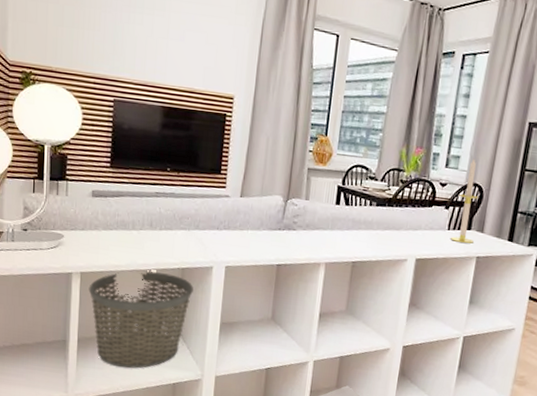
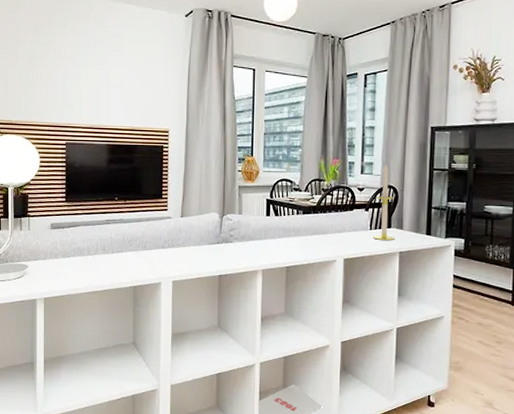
basket: present [88,271,193,368] -> none [52,292,145,384]

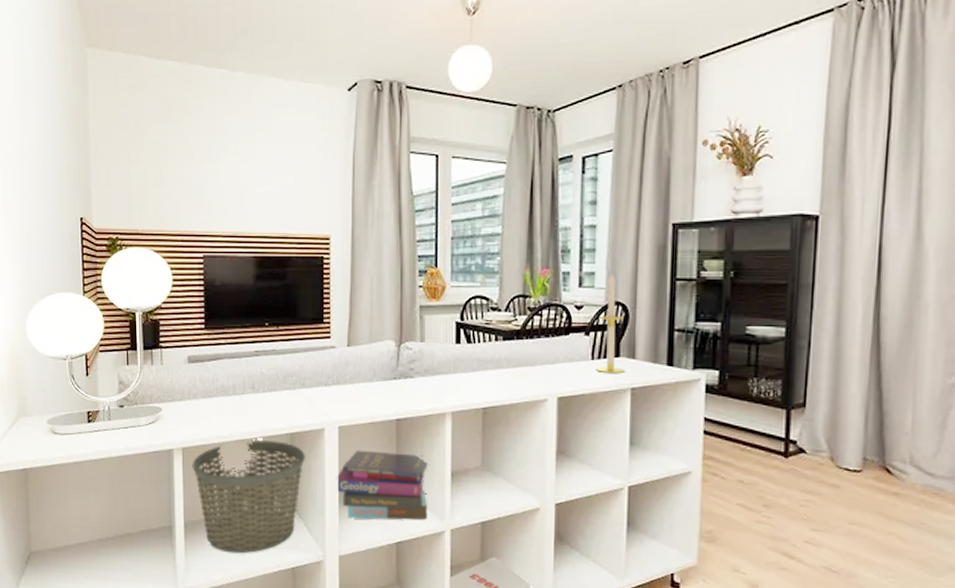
basket: none [52,292,145,384] -> present [192,440,305,553]
books: none [169,300,245,355] -> present [335,450,430,520]

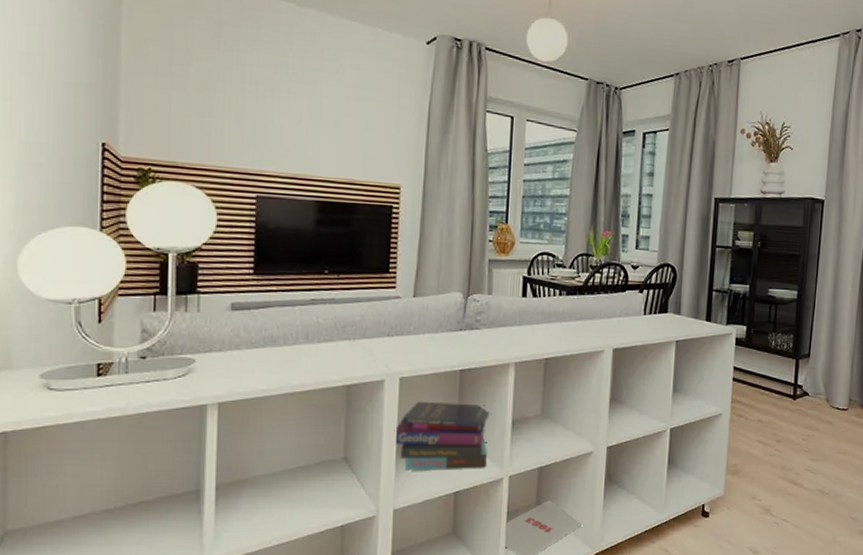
basket: present [192,440,305,553] -> none [229,393,362,514]
candle: present [597,273,625,373] -> none [648,238,672,327]

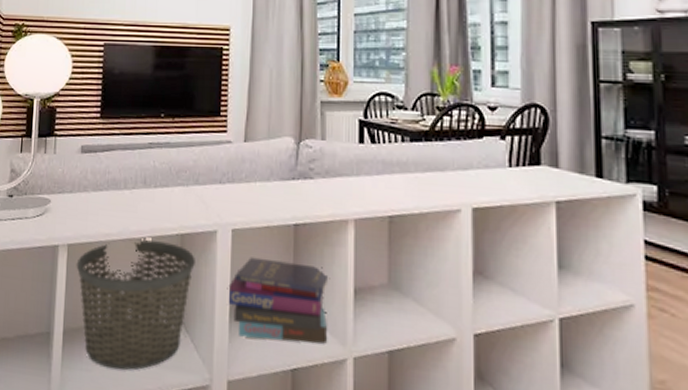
basket: none [229,393,362,514] -> present [76,239,195,370]

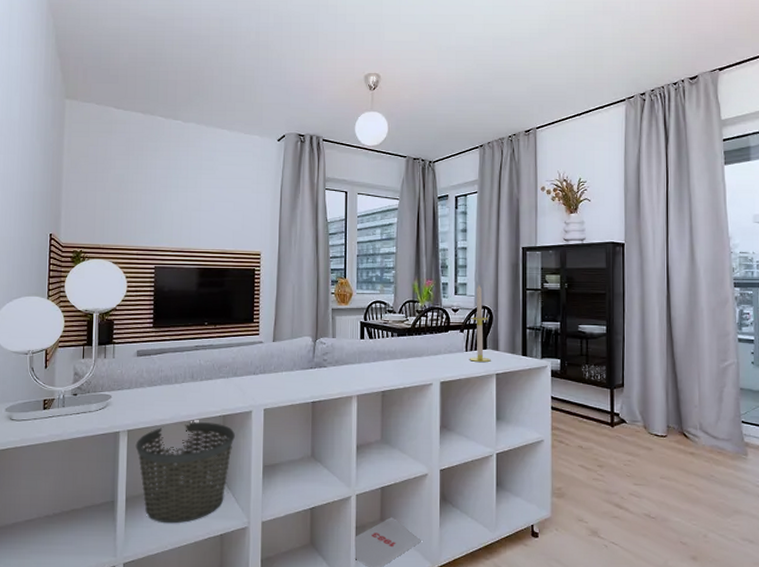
books: present [227,257,331,344] -> none [260,428,339,489]
candle: none [515,72,548,184] -> present [470,284,491,362]

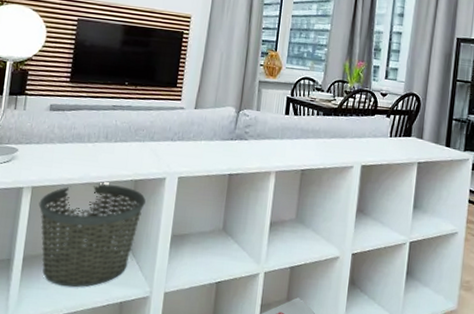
candle: present [470,284,491,362] -> none [393,70,416,150]

